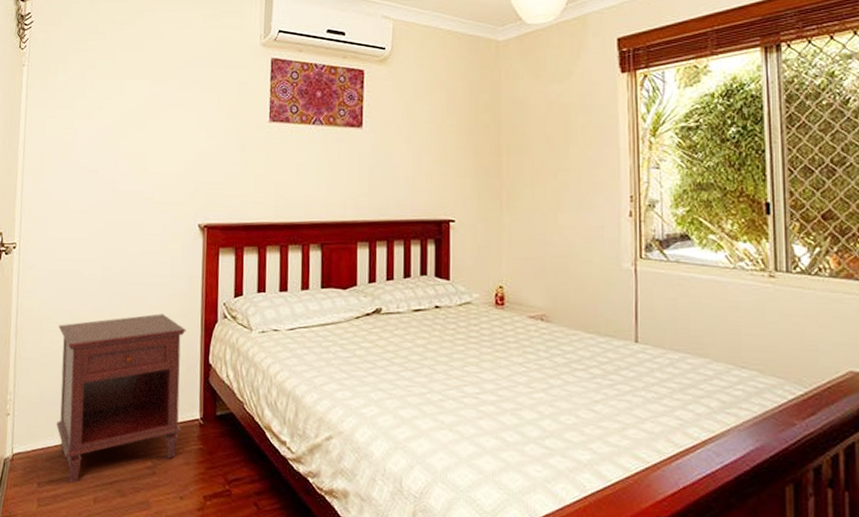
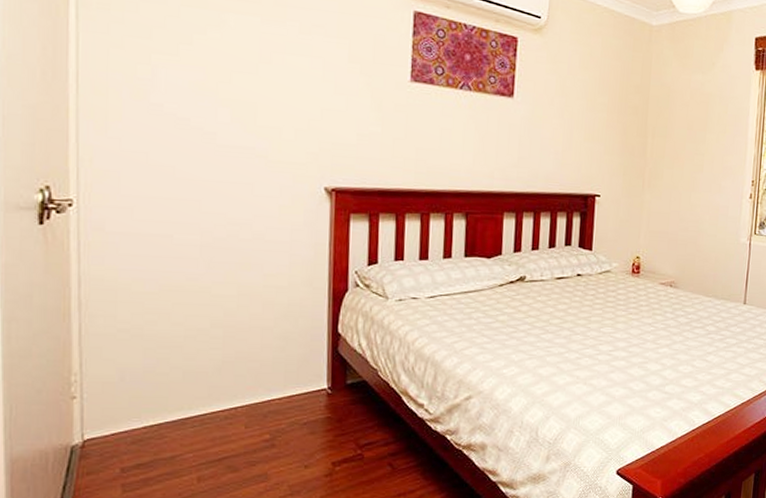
nightstand: present [56,313,186,484] -> none [141,282,311,465]

